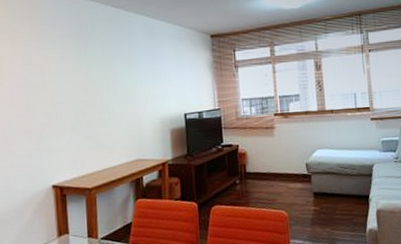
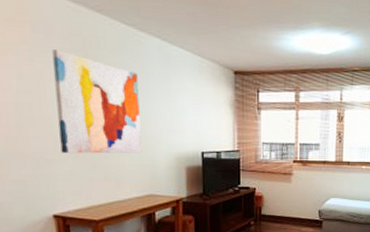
wall art: none [56,36,130,127] -> present [52,49,142,154]

